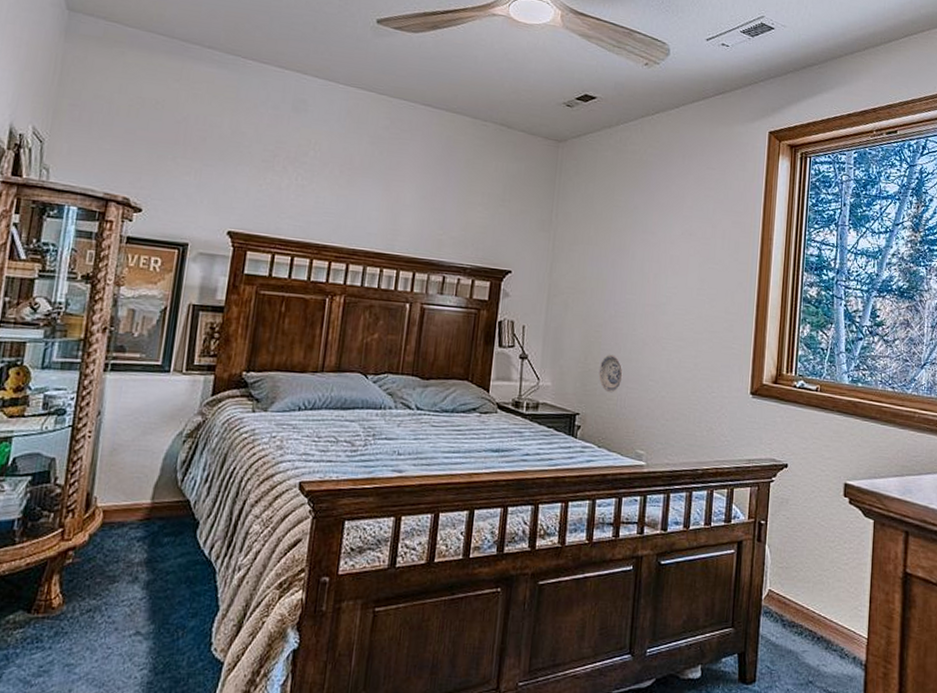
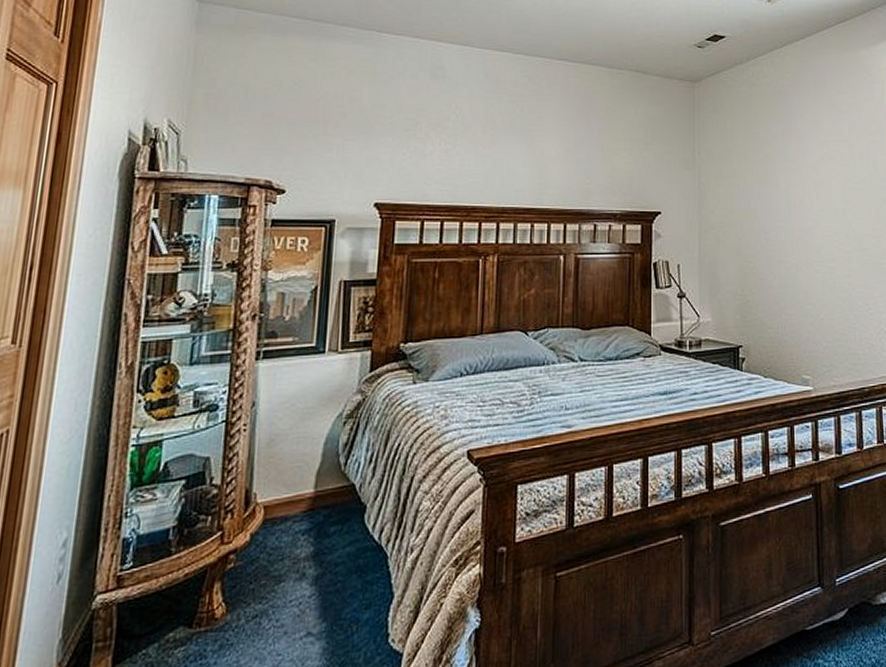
decorative plate: present [598,354,623,393] -> none [756,283,781,322]

